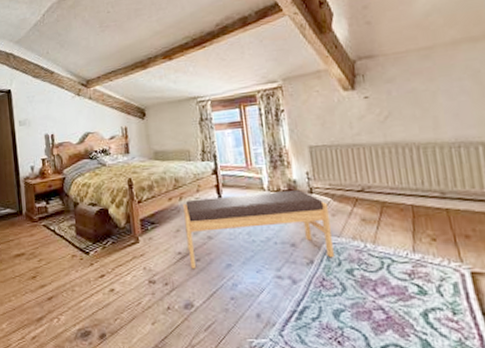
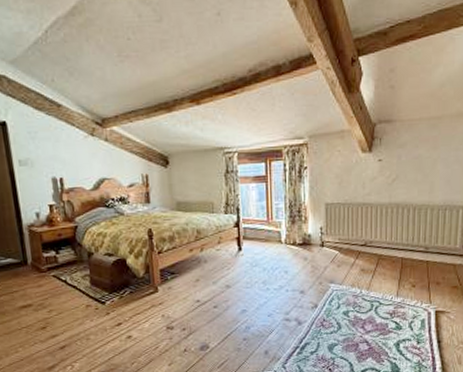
bench: present [183,190,335,269] -> none [204,243,335,315]

